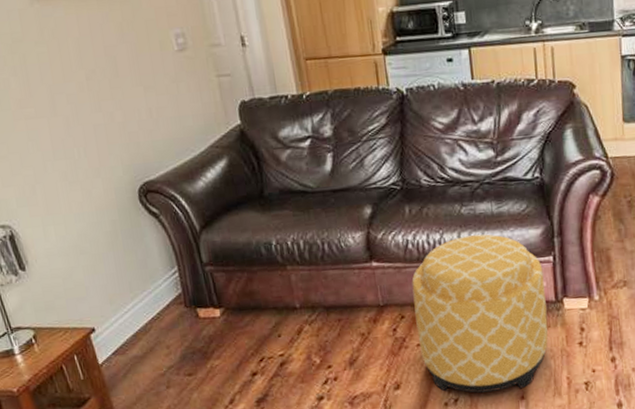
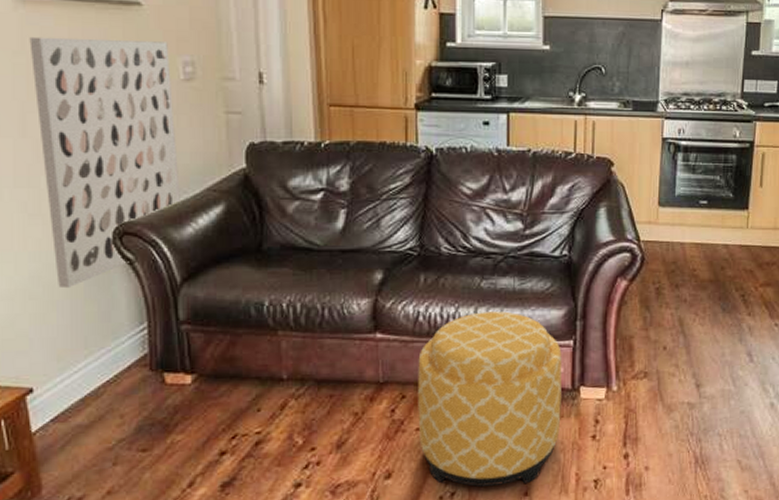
wall art: none [47,18,190,243] -> present [29,36,180,289]

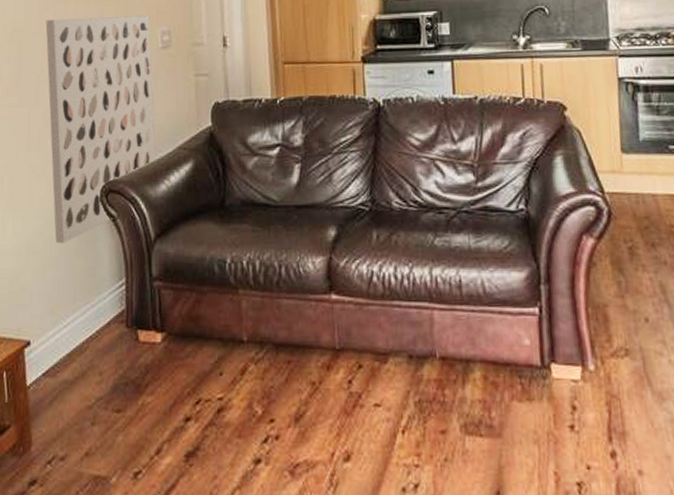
ottoman: present [418,311,562,487] -> none [374,272,532,481]

